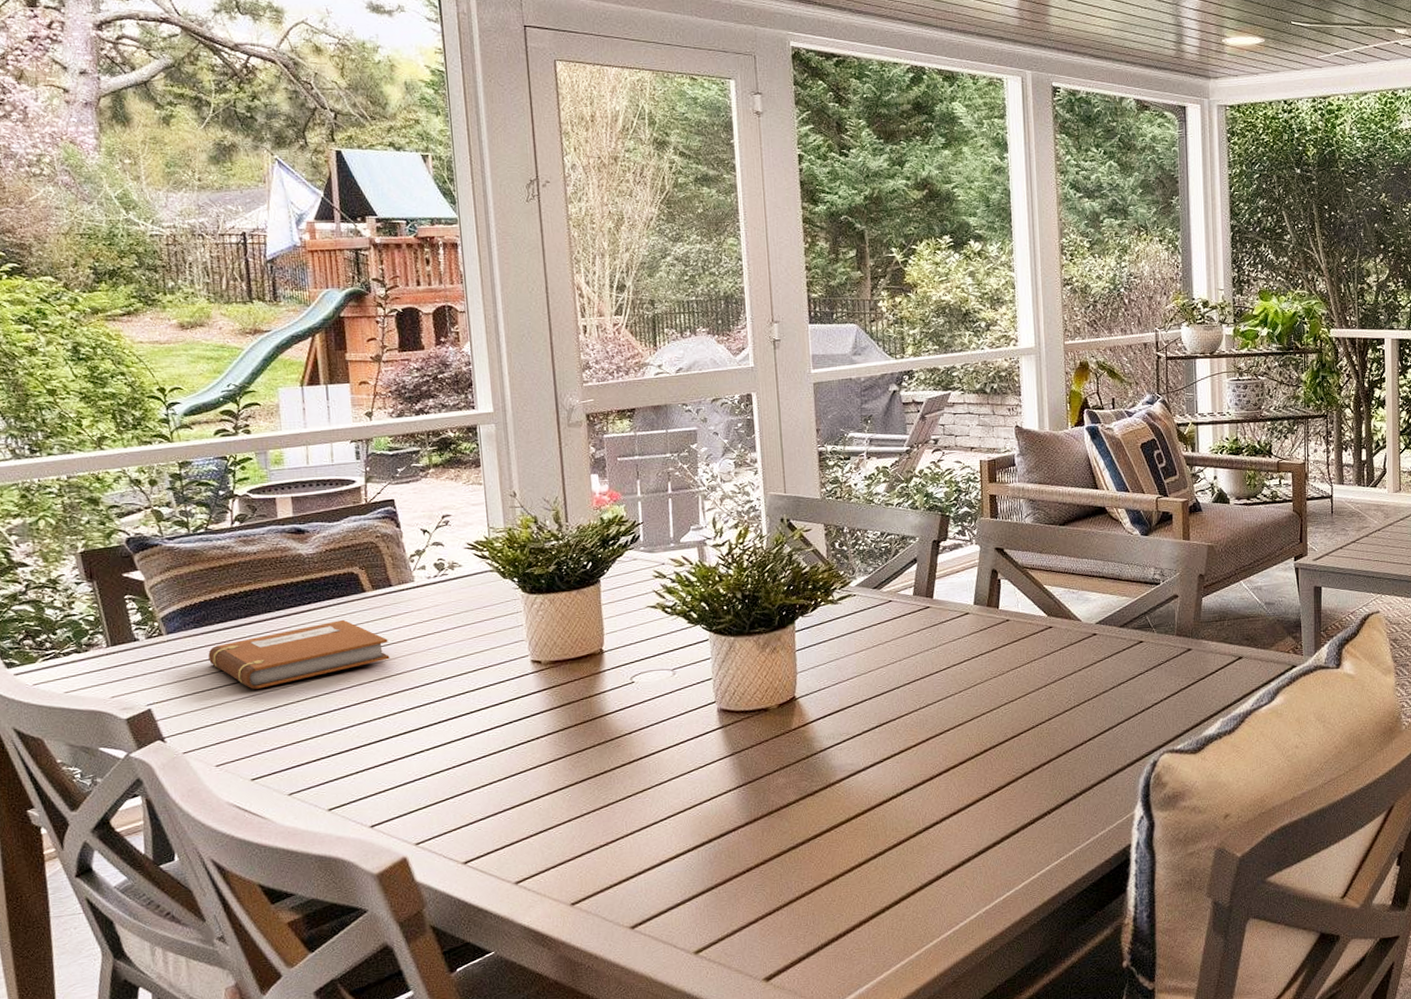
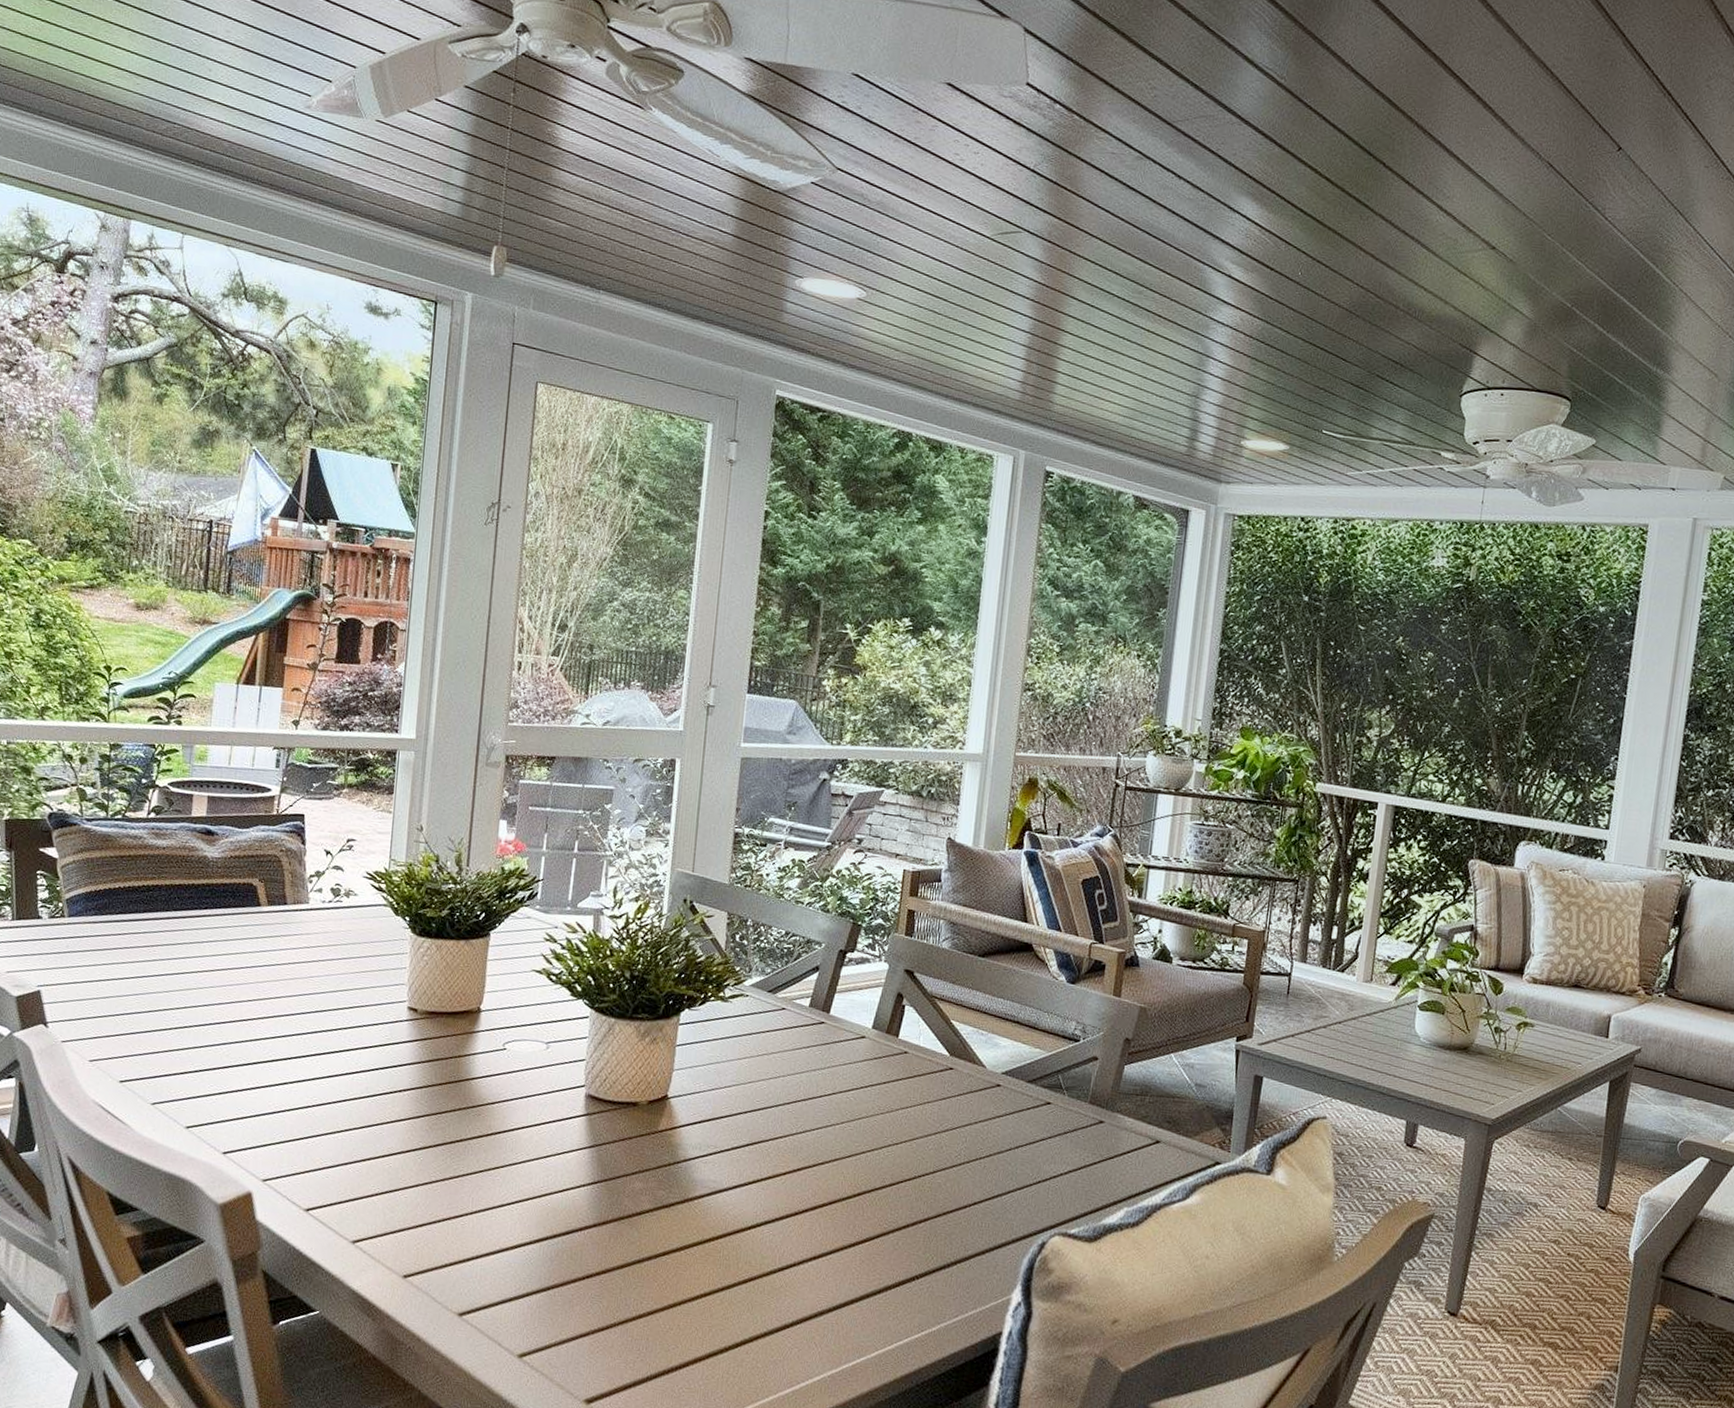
notebook: present [208,619,390,689] -> none [102,931,274,989]

